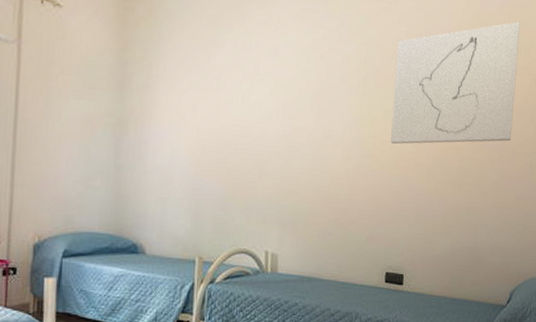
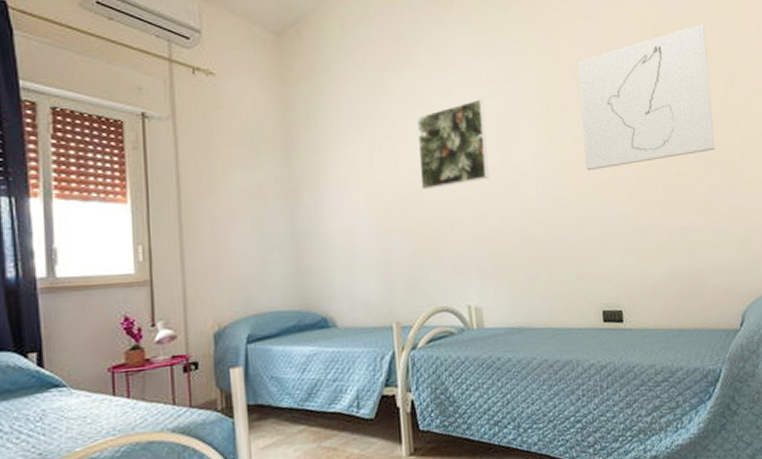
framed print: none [238,63,306,141] -> present [417,99,489,189]

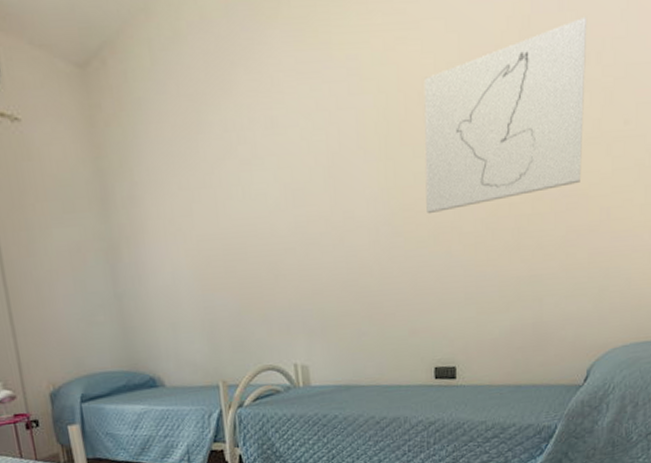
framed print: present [417,99,489,189] -> none [239,133,318,242]

